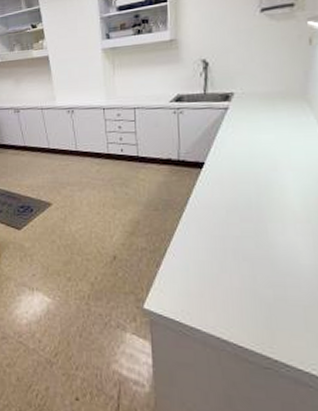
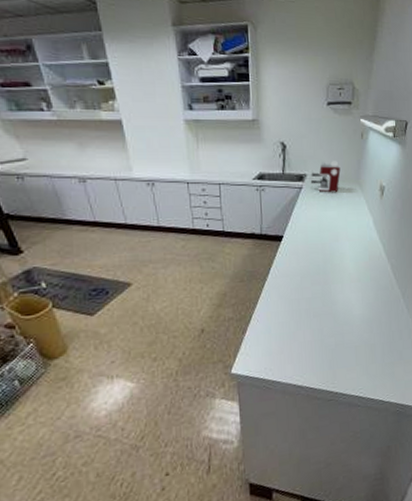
coffee maker: none [238,74,280,113] -> present [310,161,341,193]

